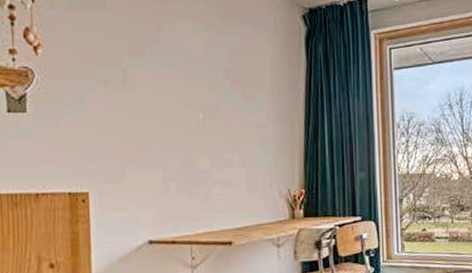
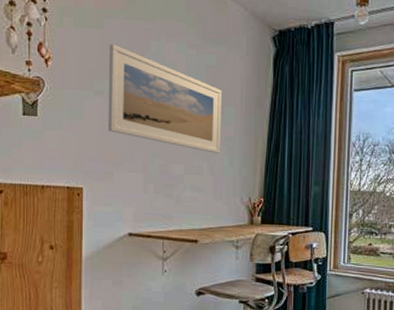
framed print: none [114,27,252,144] -> present [107,44,222,154]

